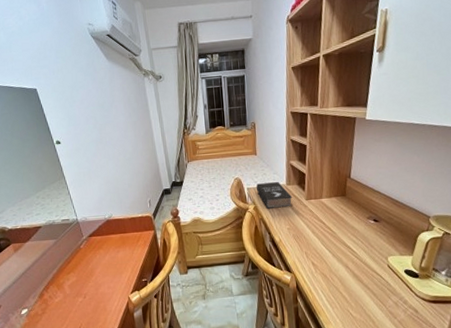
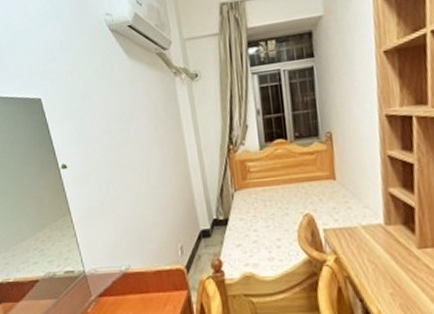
book: present [256,182,293,209] -> none [336,220,396,261]

